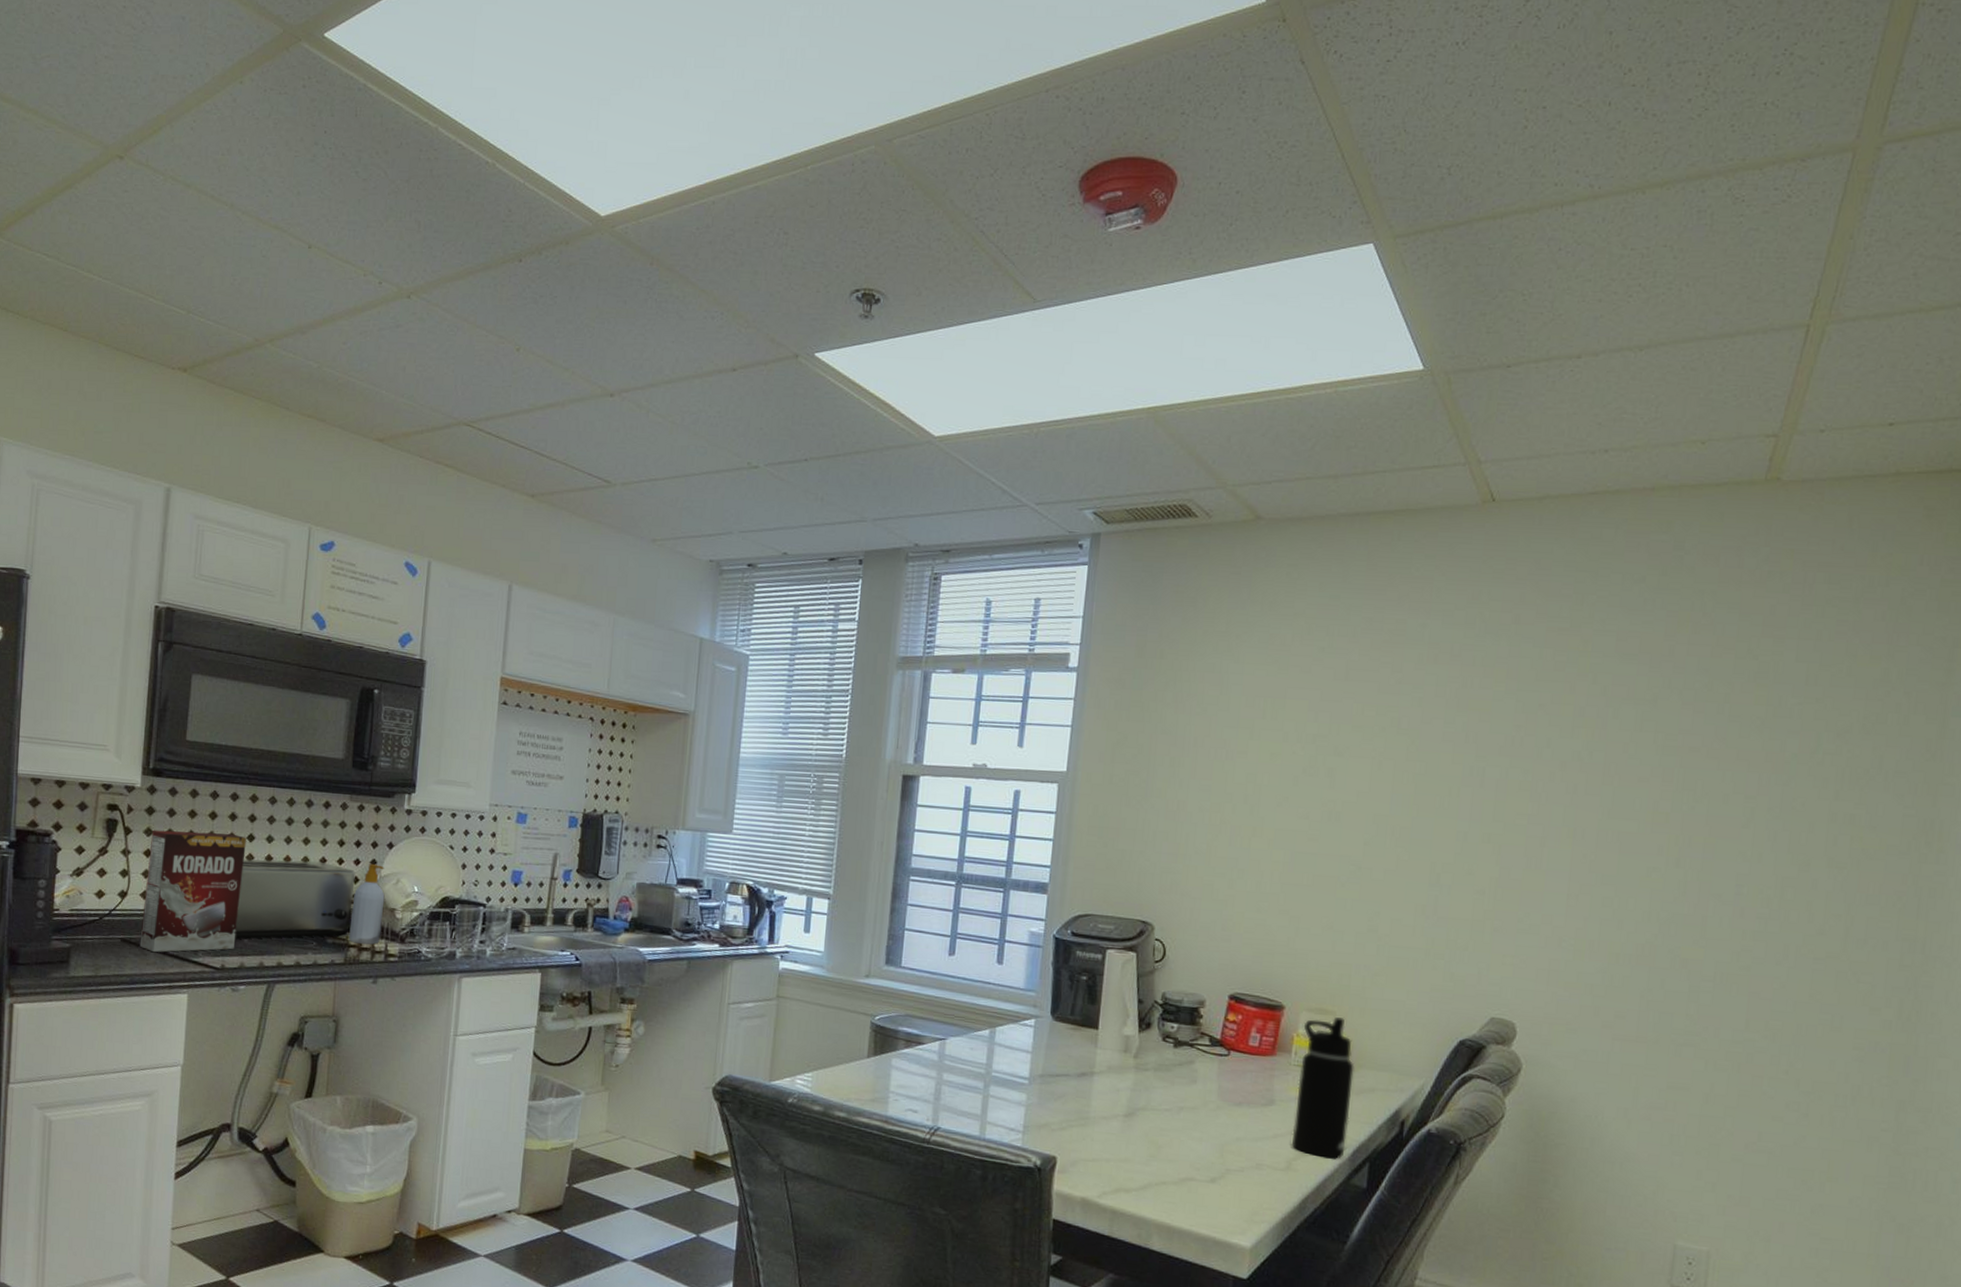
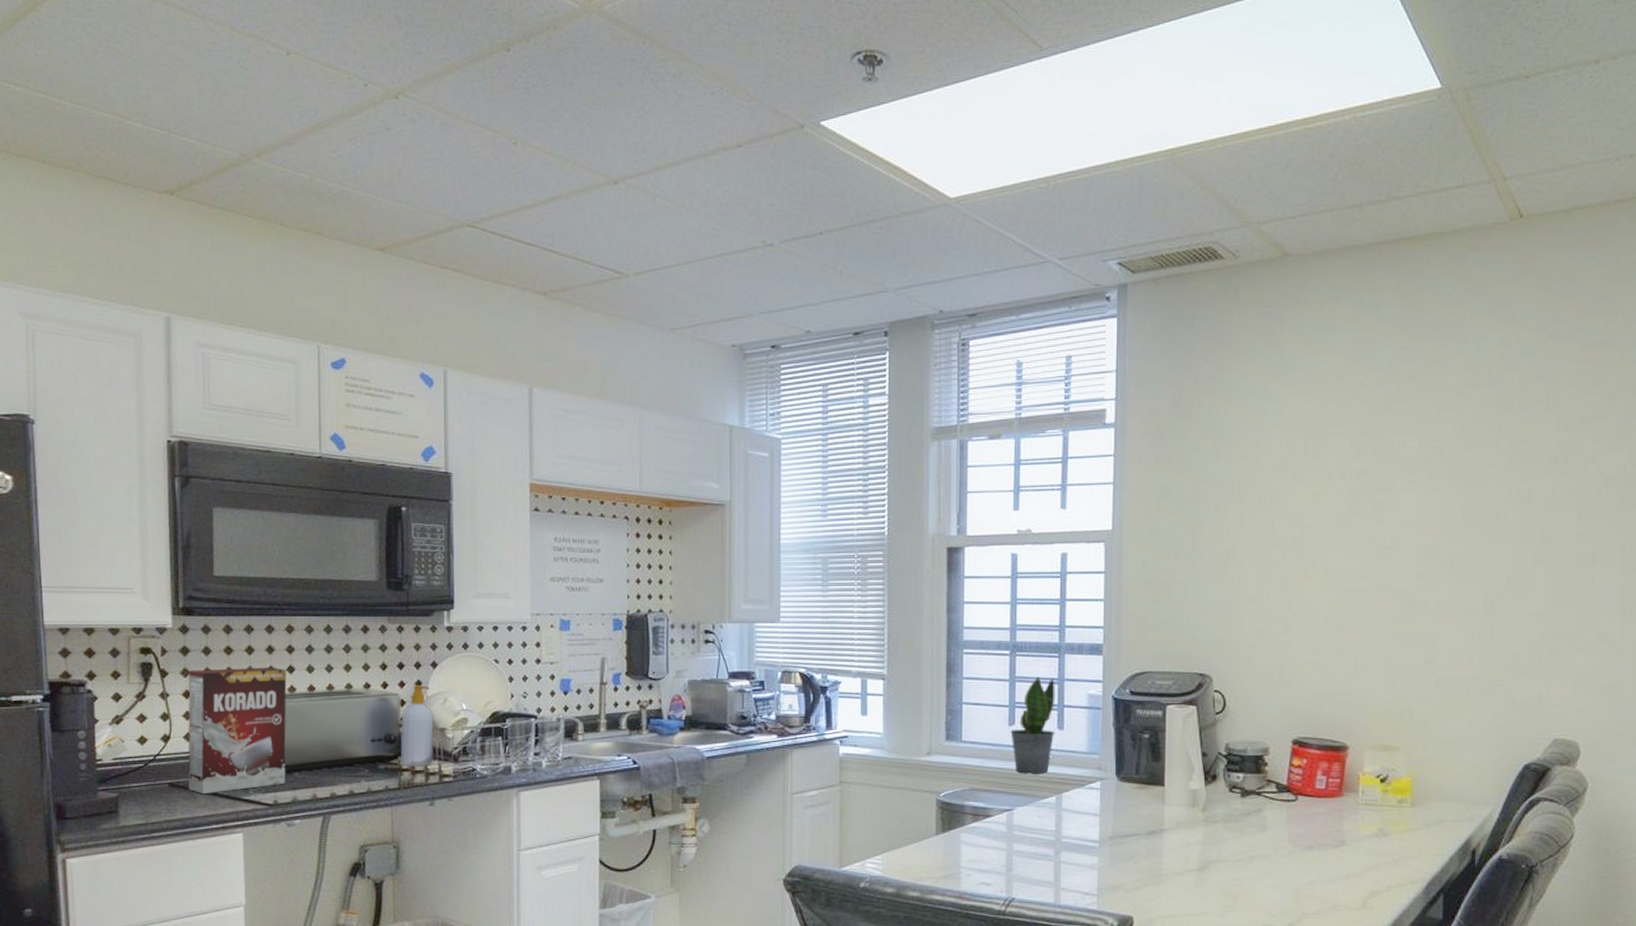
potted plant: none [949,909,998,1007] -> present [1010,676,1055,774]
water bottle: present [1291,1017,1355,1159] -> none [1365,753,1422,894]

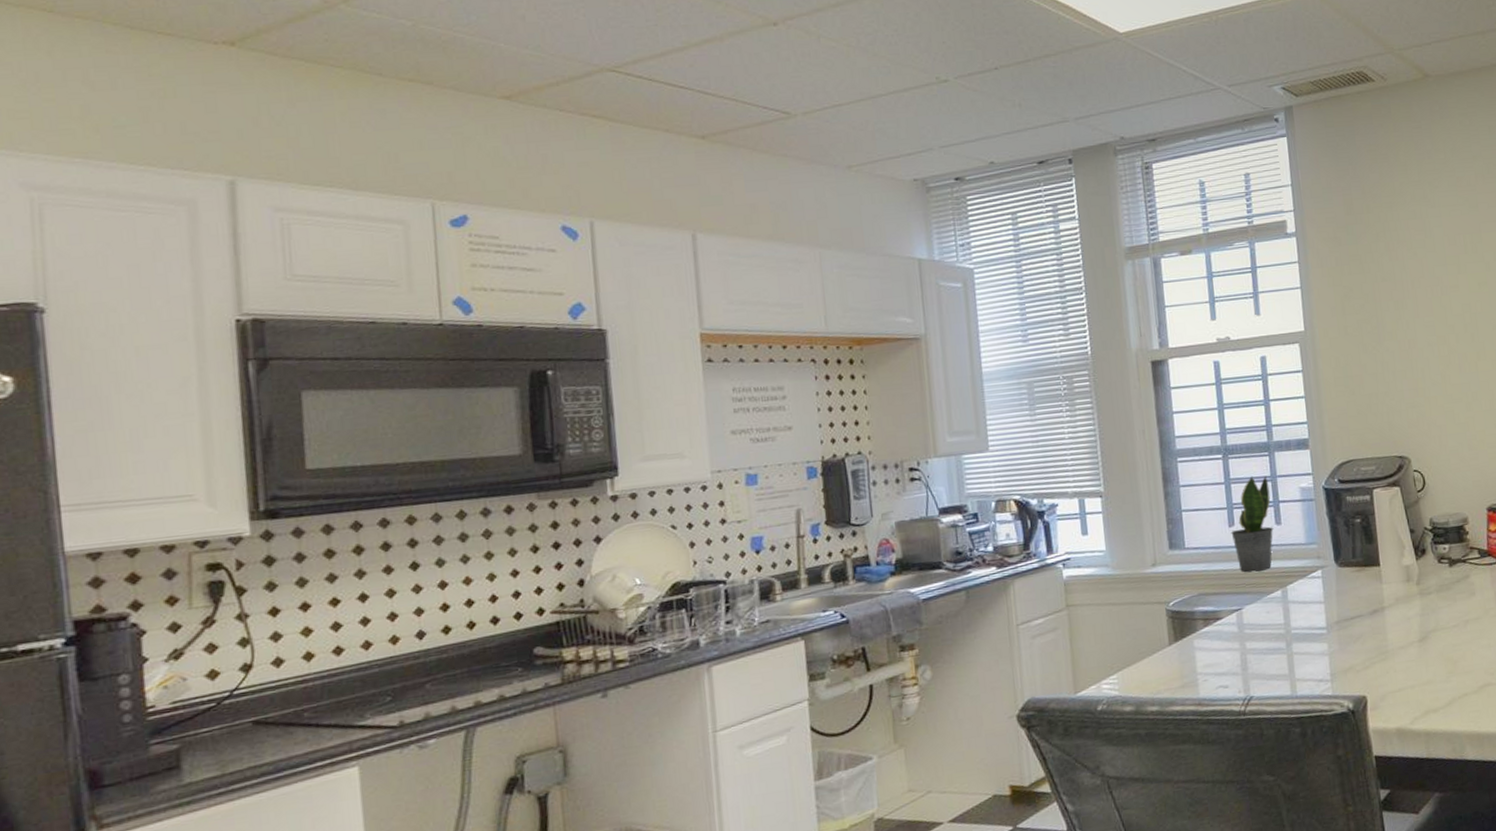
cereal box: present [188,667,287,795] -> none [275,566,414,728]
toaster: present [284,687,402,773] -> none [408,574,562,687]
soap bottle: present [401,684,434,768] -> none [560,563,603,659]

